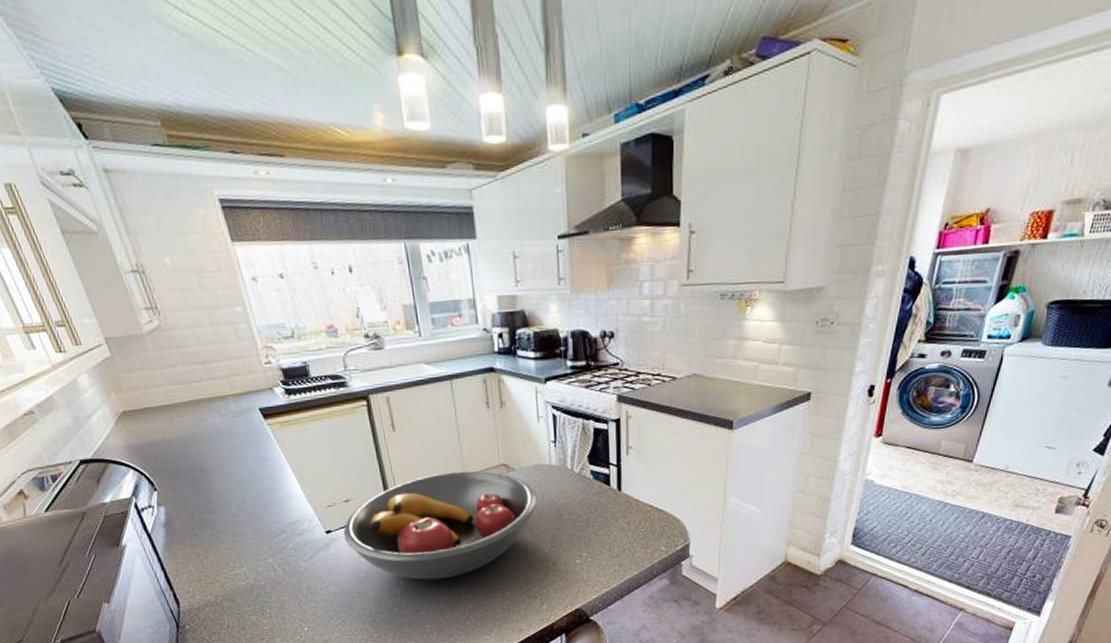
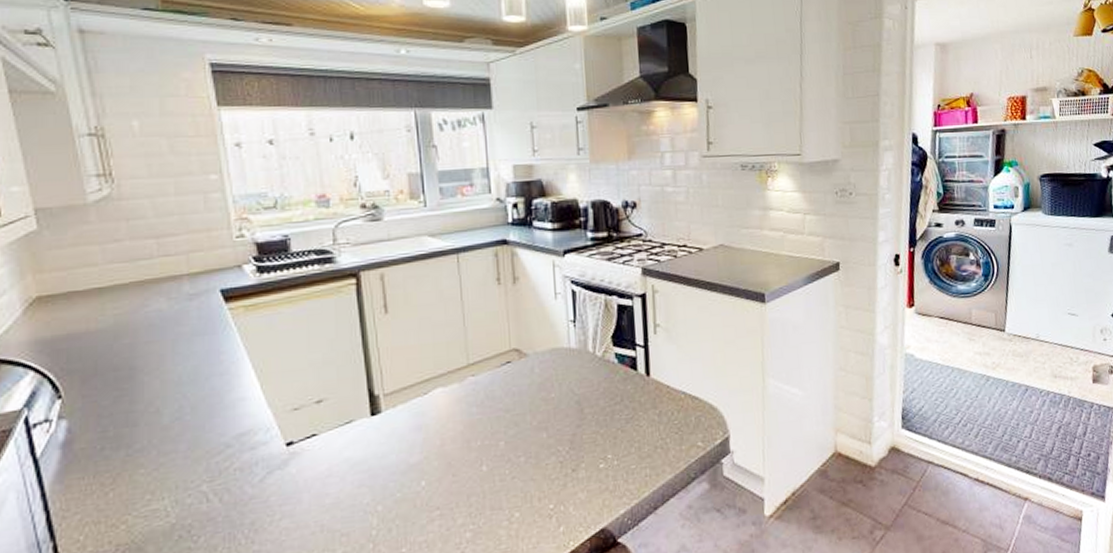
fruit bowl: present [343,470,538,580] -> none [309,357,554,503]

